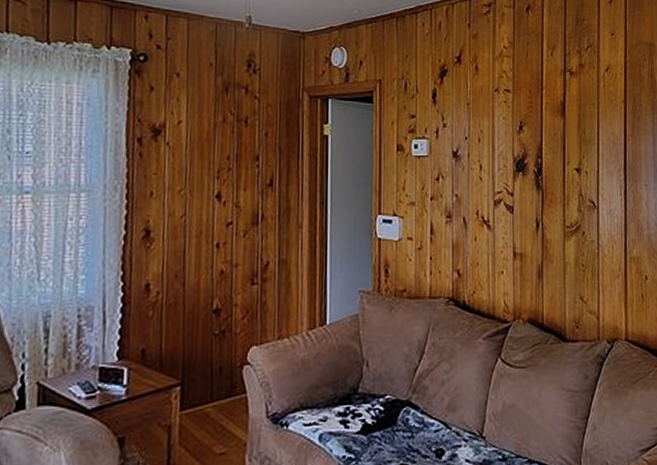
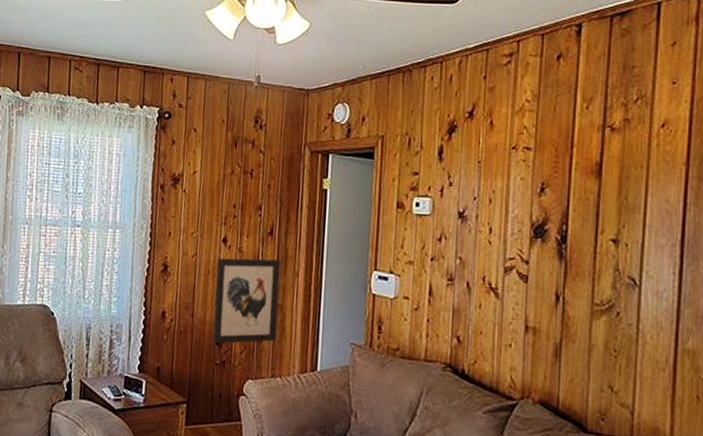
wall art: none [208,211,283,311] -> present [212,257,281,344]

